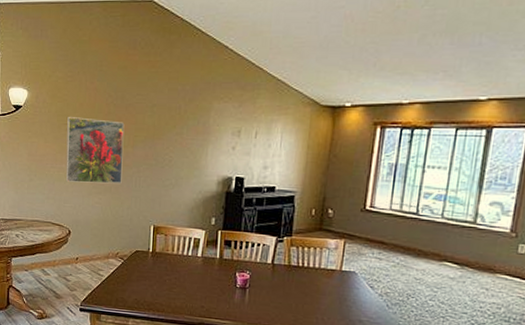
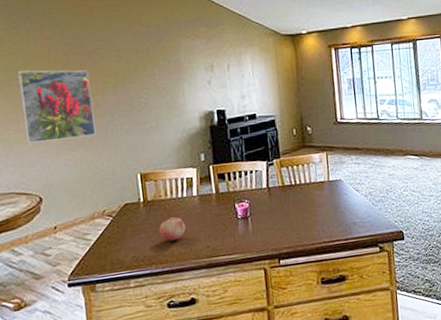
fruit: none [161,272,186,294] -> present [159,217,186,241]

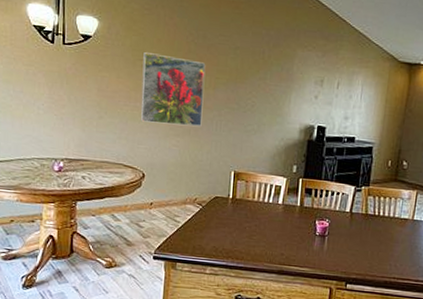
fruit: present [159,217,186,241] -> none [241,219,266,241]

